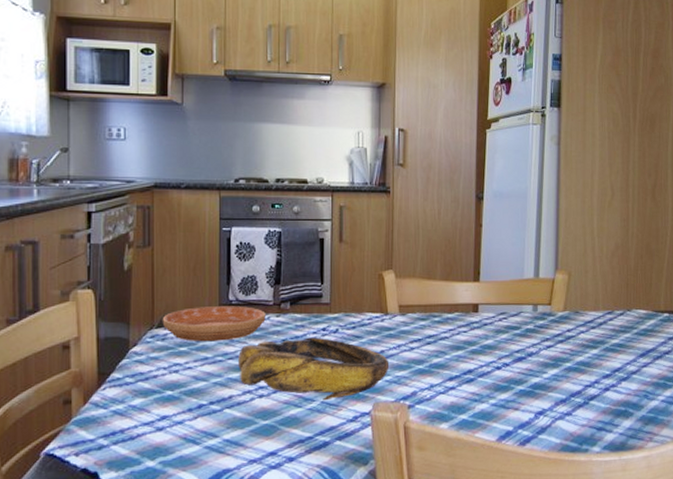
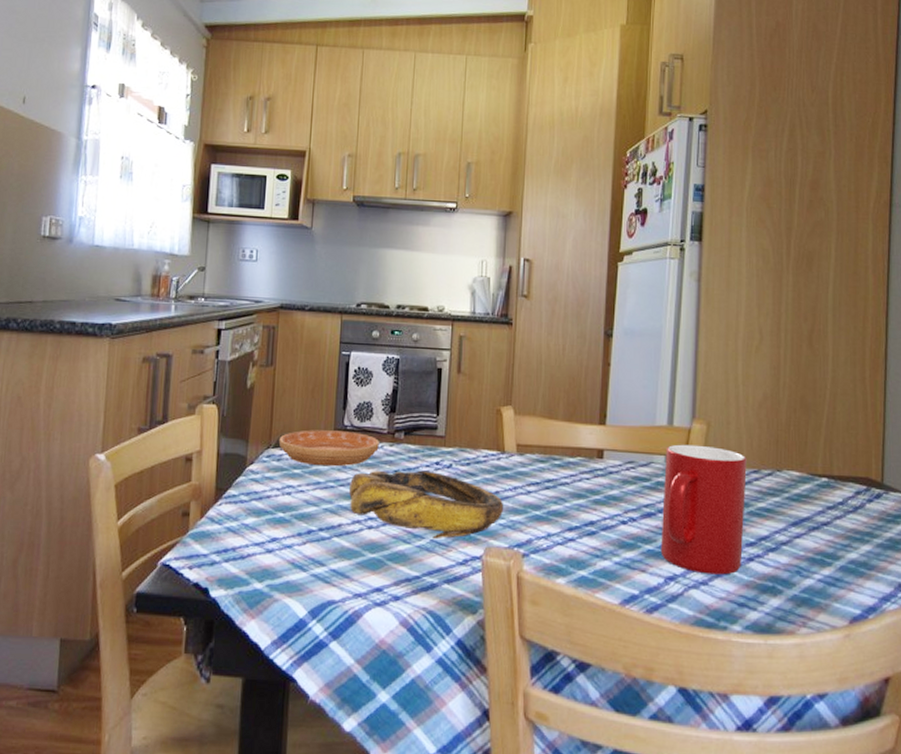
cup: none [531,293,602,406] -> present [660,444,747,575]

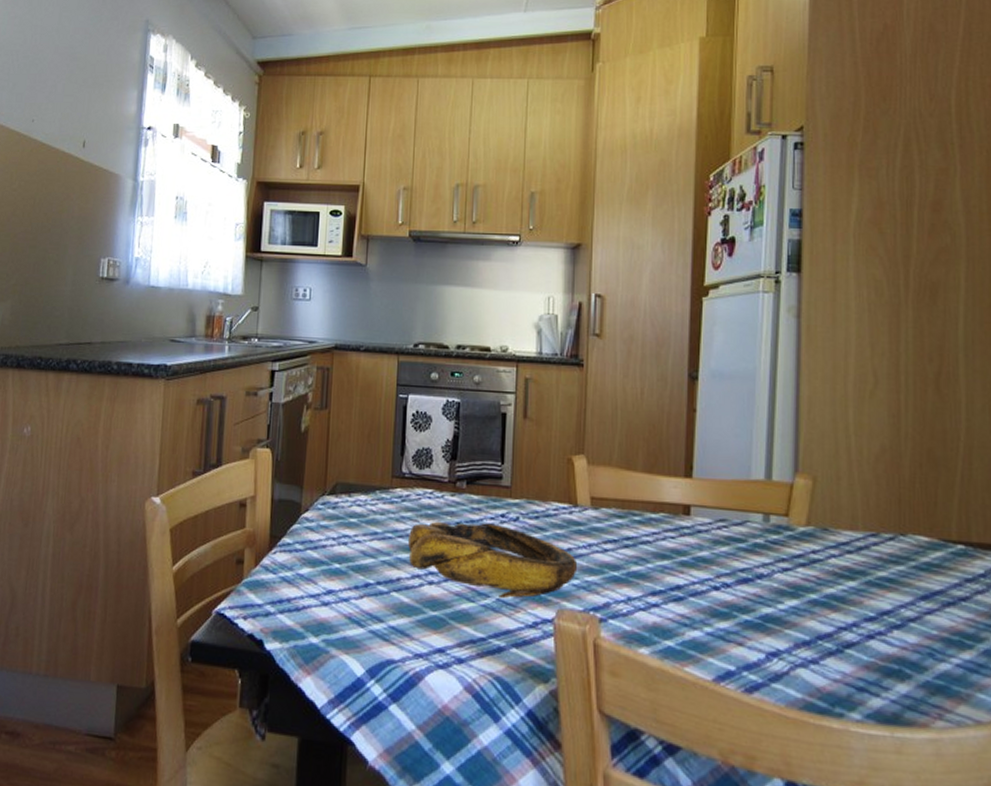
saucer: present [278,430,379,467] -> none [334,477,440,517]
cup: present [660,444,747,575] -> none [760,501,863,654]

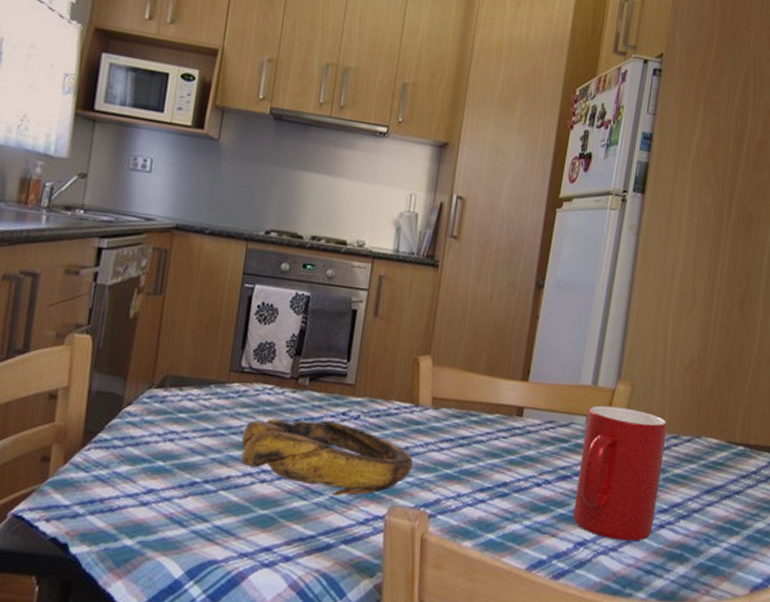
cup: none [760,501,863,654] -> present [573,405,668,542]

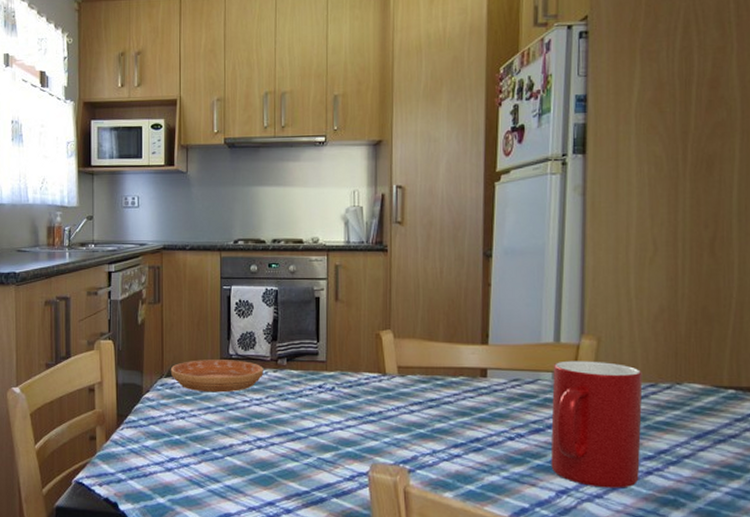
saucer: none [163,370,280,413] -> present [170,360,263,393]
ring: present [241,418,414,496] -> none [238,394,388,457]

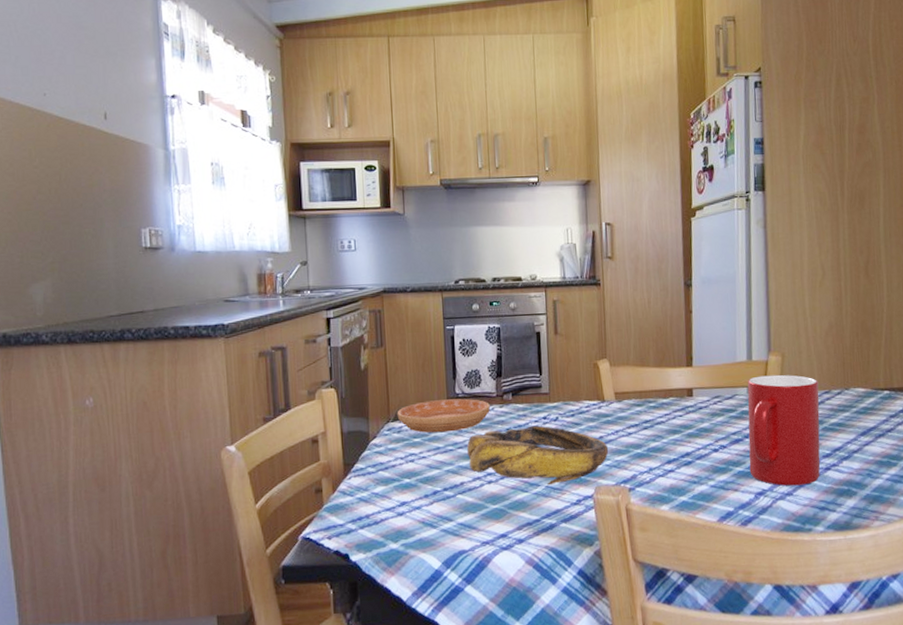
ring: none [238,394,388,457] -> present [467,425,609,486]

